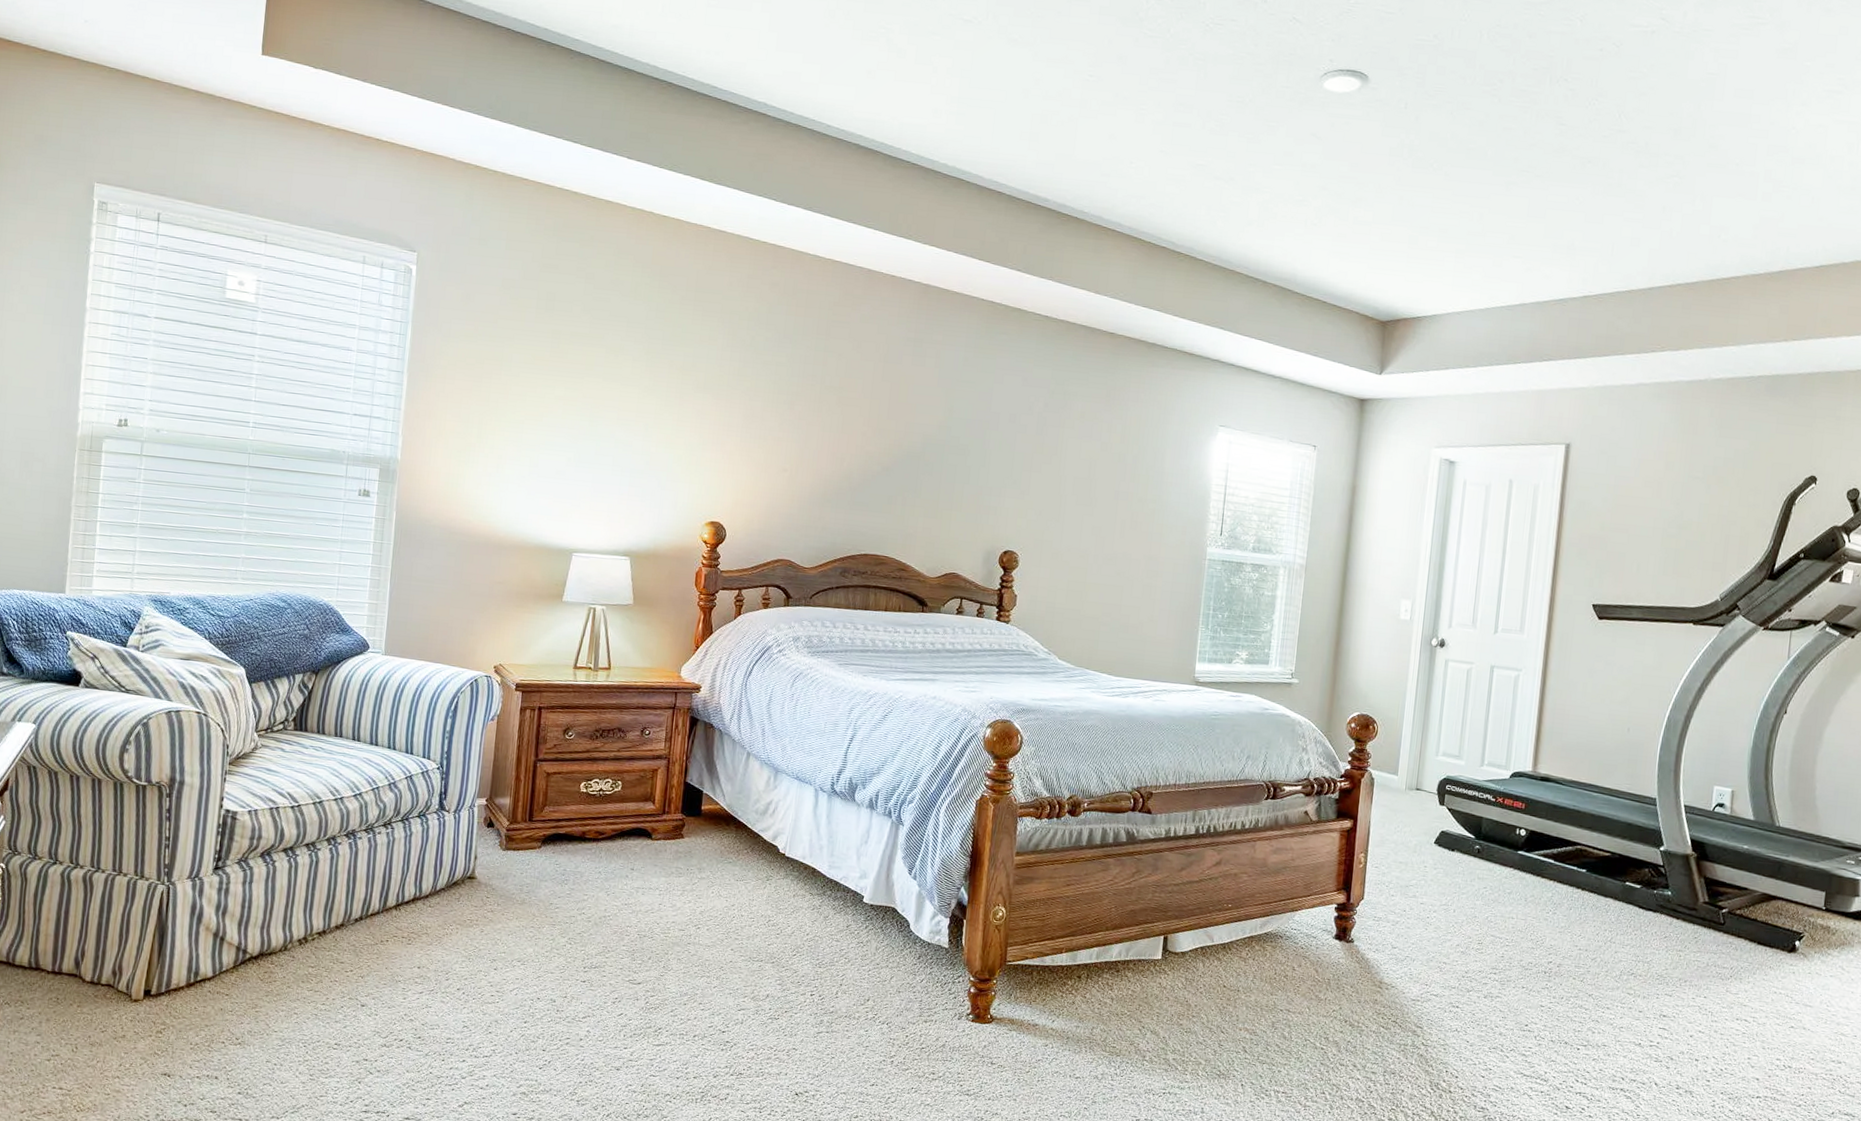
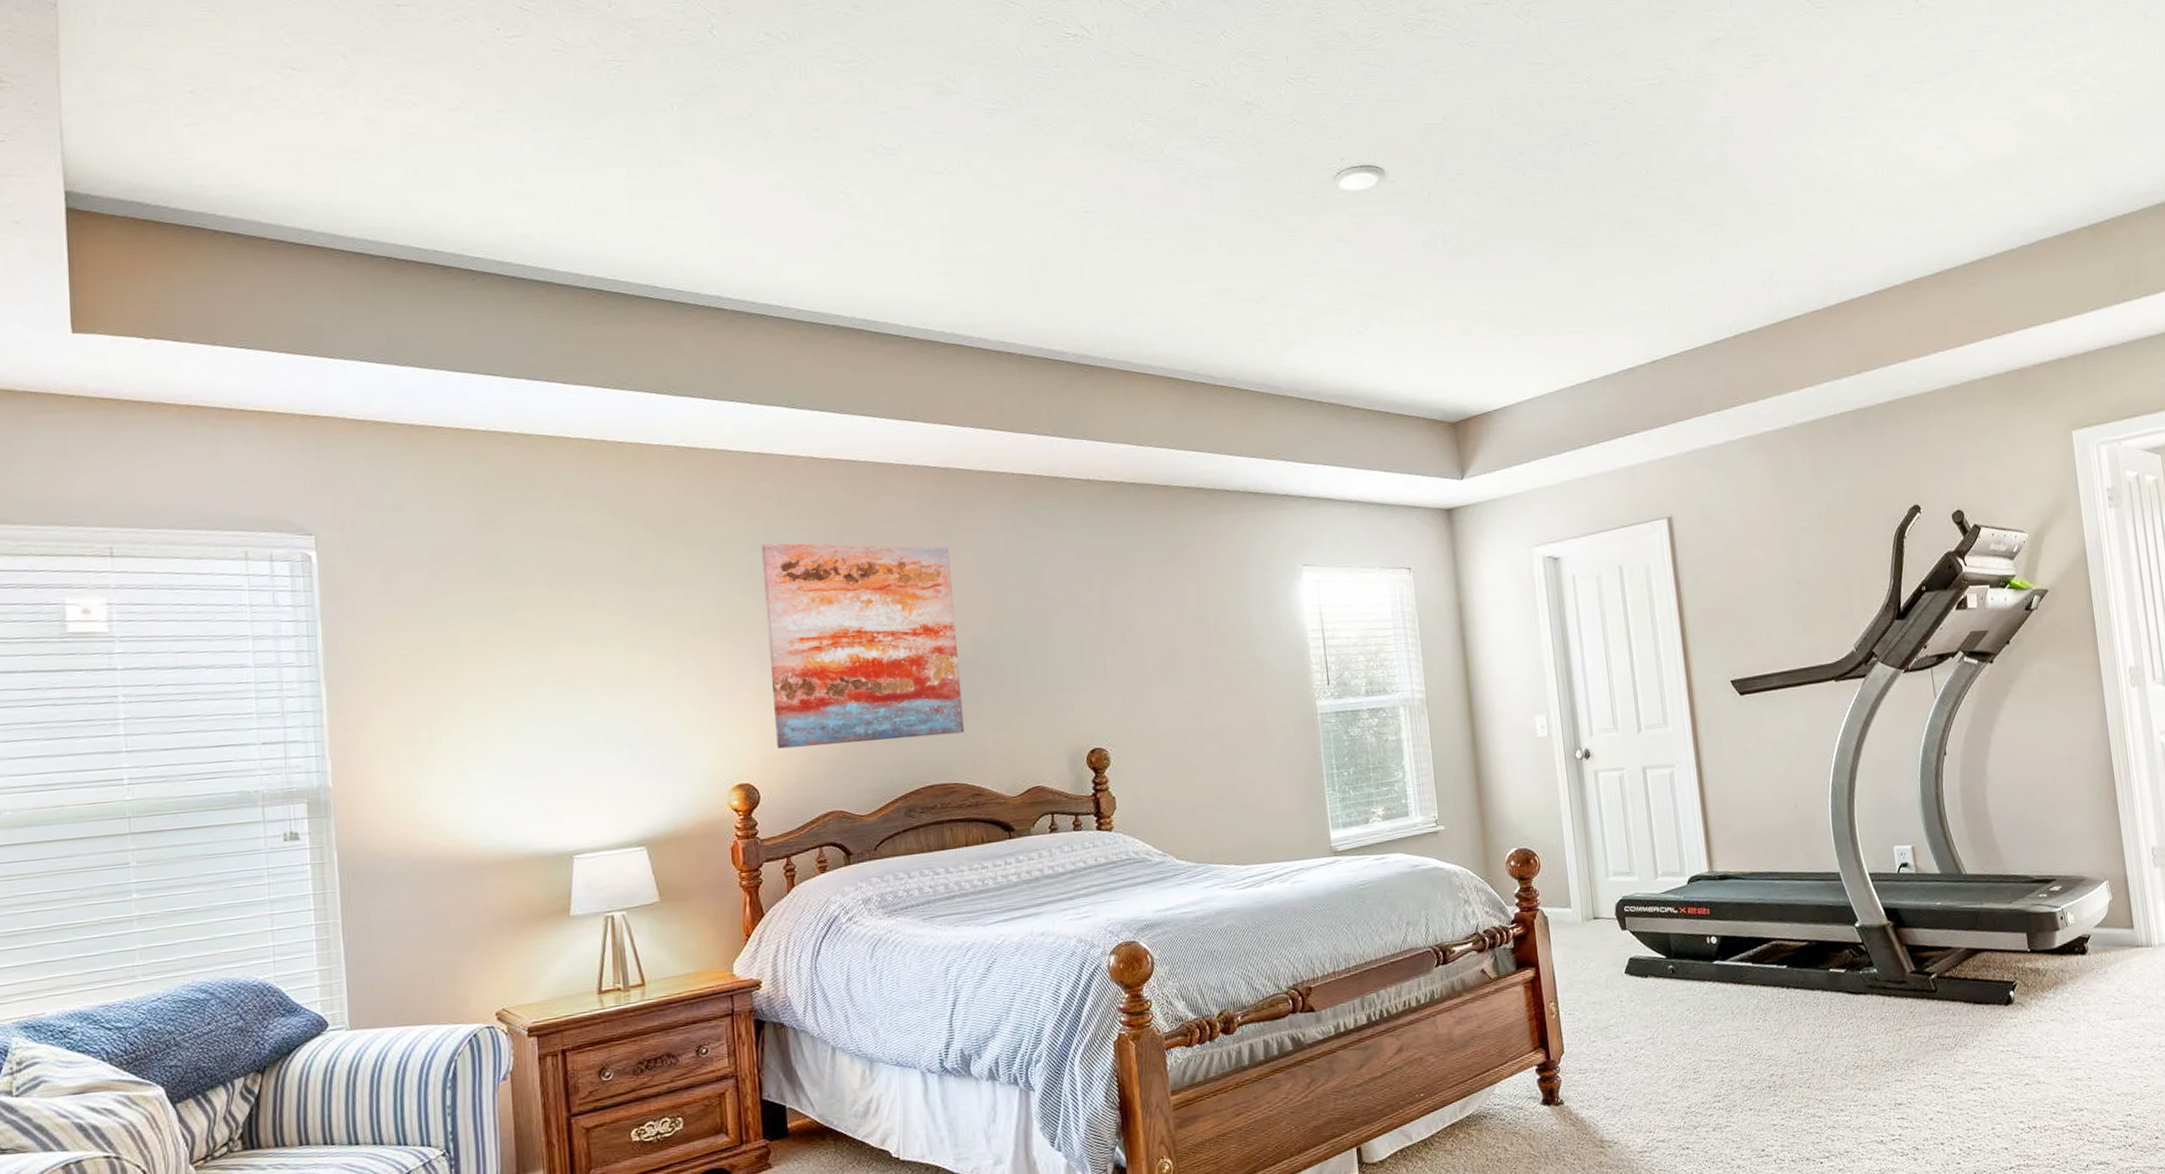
wall art: none [747,323,917,515] -> present [762,543,965,749]

